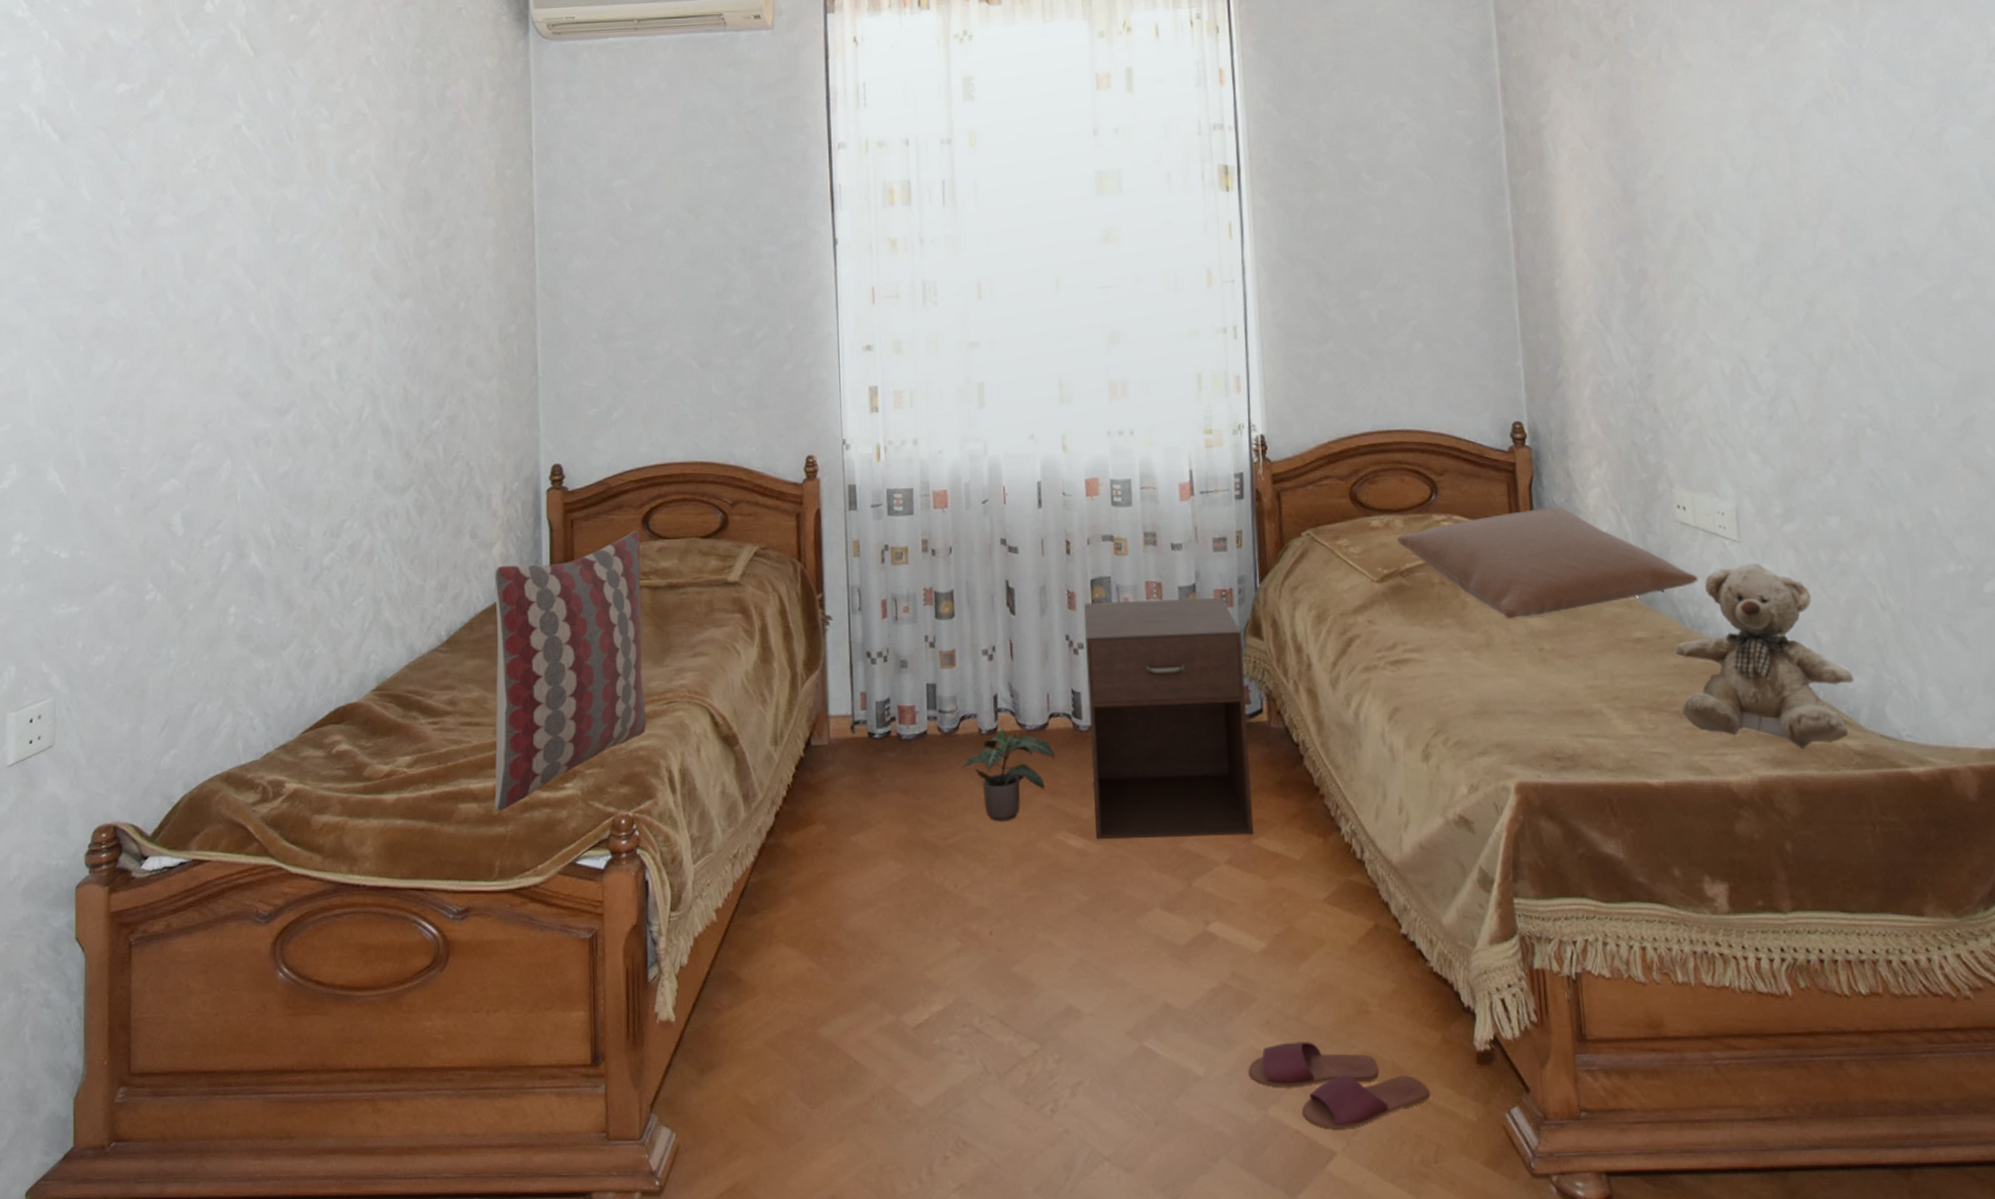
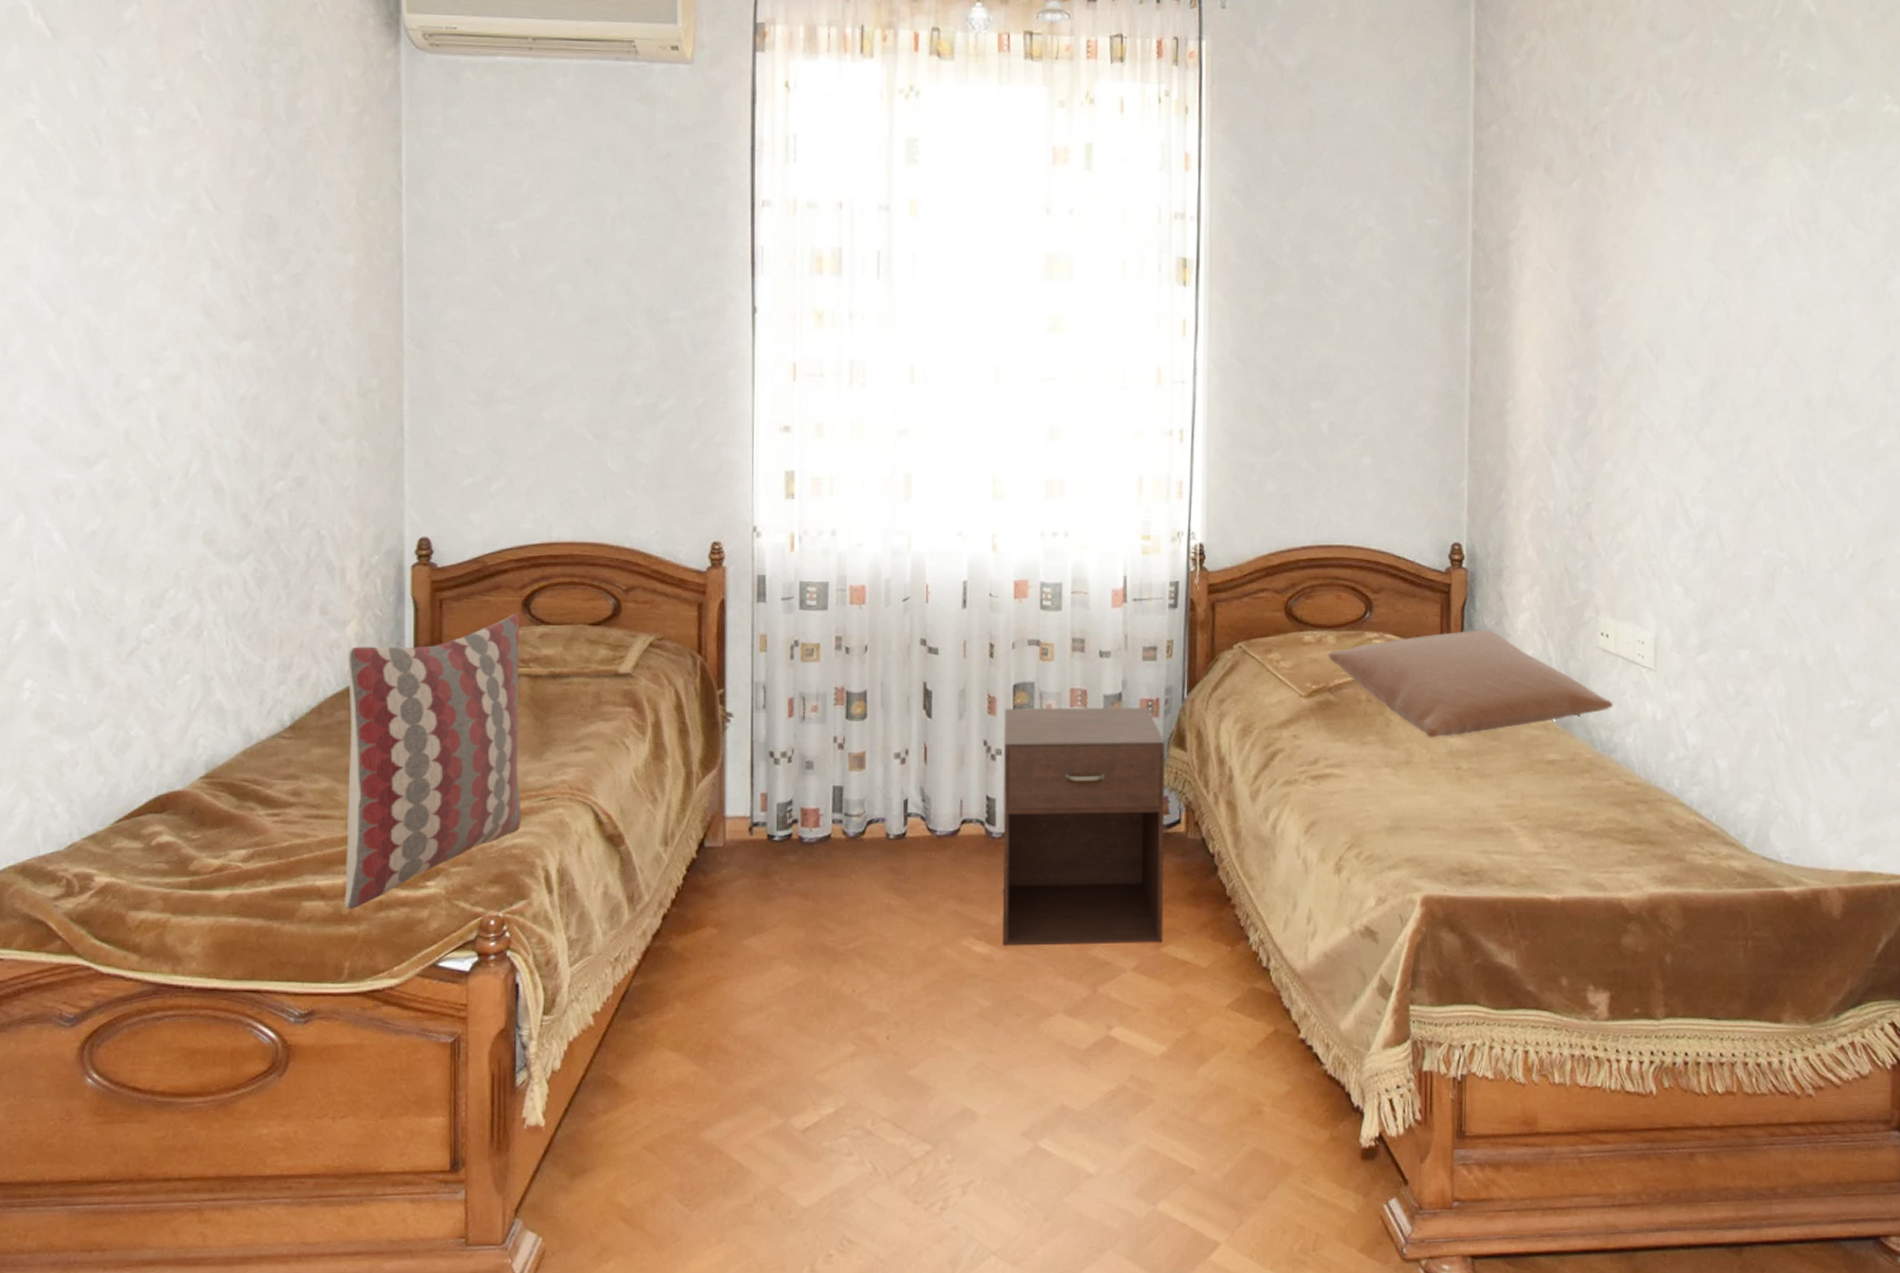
potted plant: present [961,728,1055,822] -> none [865,833,965,927]
slippers: present [1248,1042,1430,1130] -> none [1140,1140,1314,1222]
teddy bear: present [1674,563,1855,749] -> none [1583,692,1745,868]

